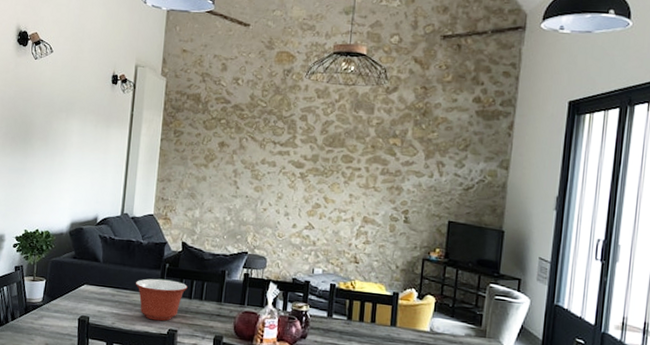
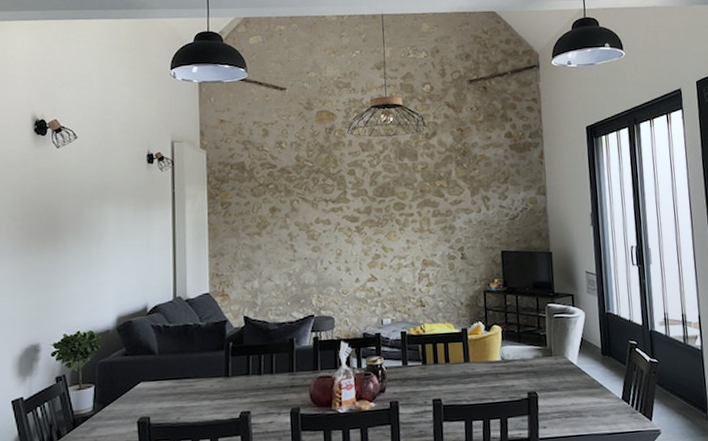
mixing bowl: present [136,278,188,321] -> none [199,358,256,406]

